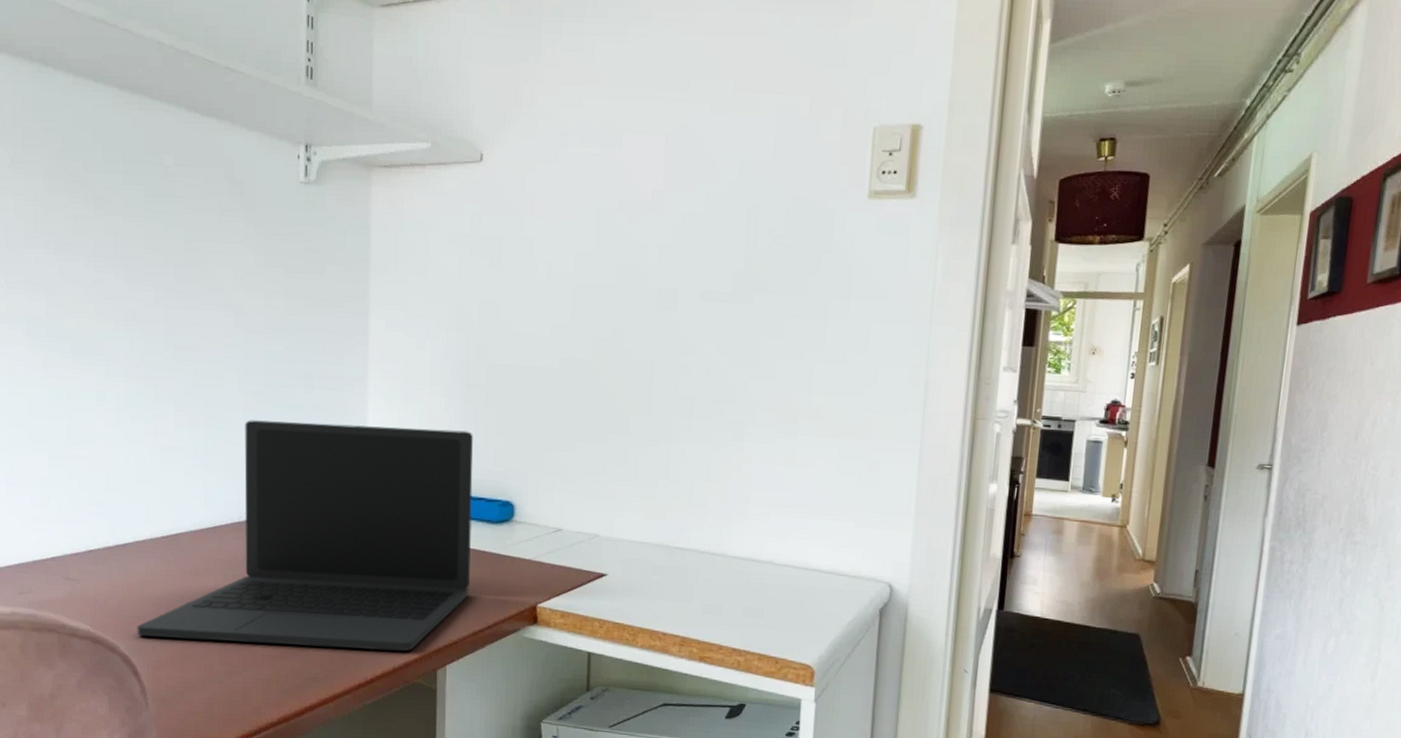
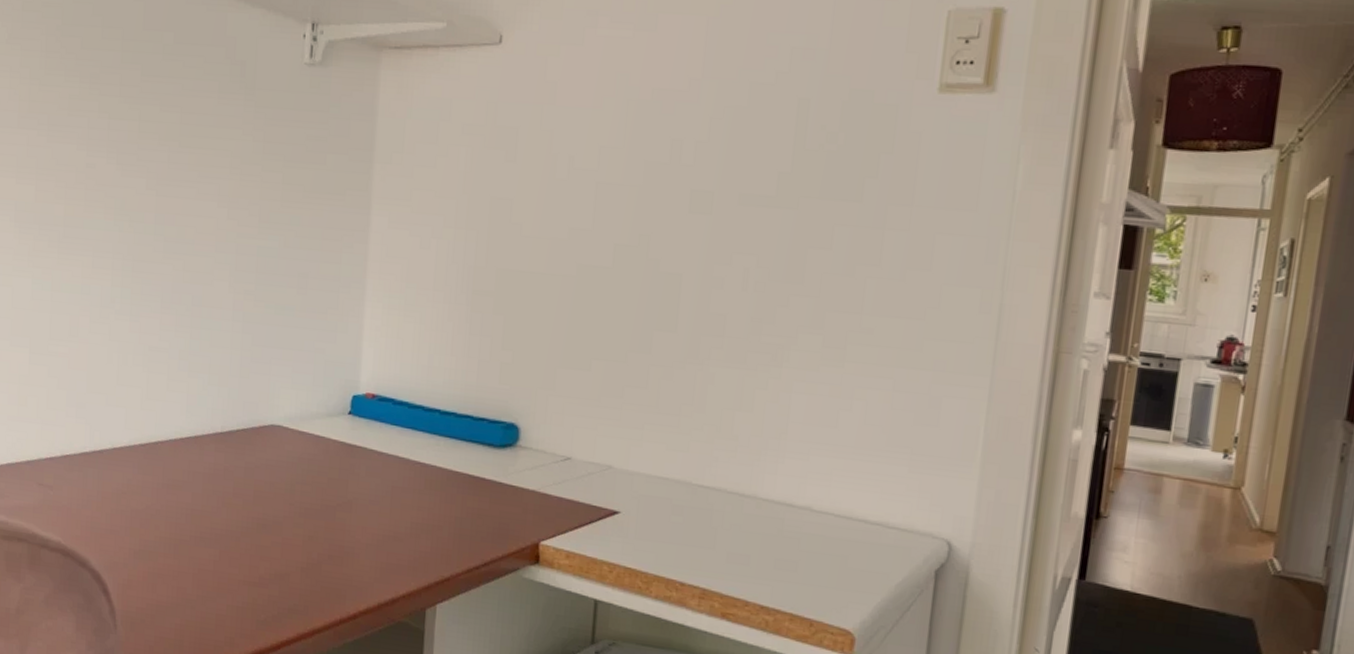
laptop: present [137,420,473,652] -> none [109,321,478,586]

